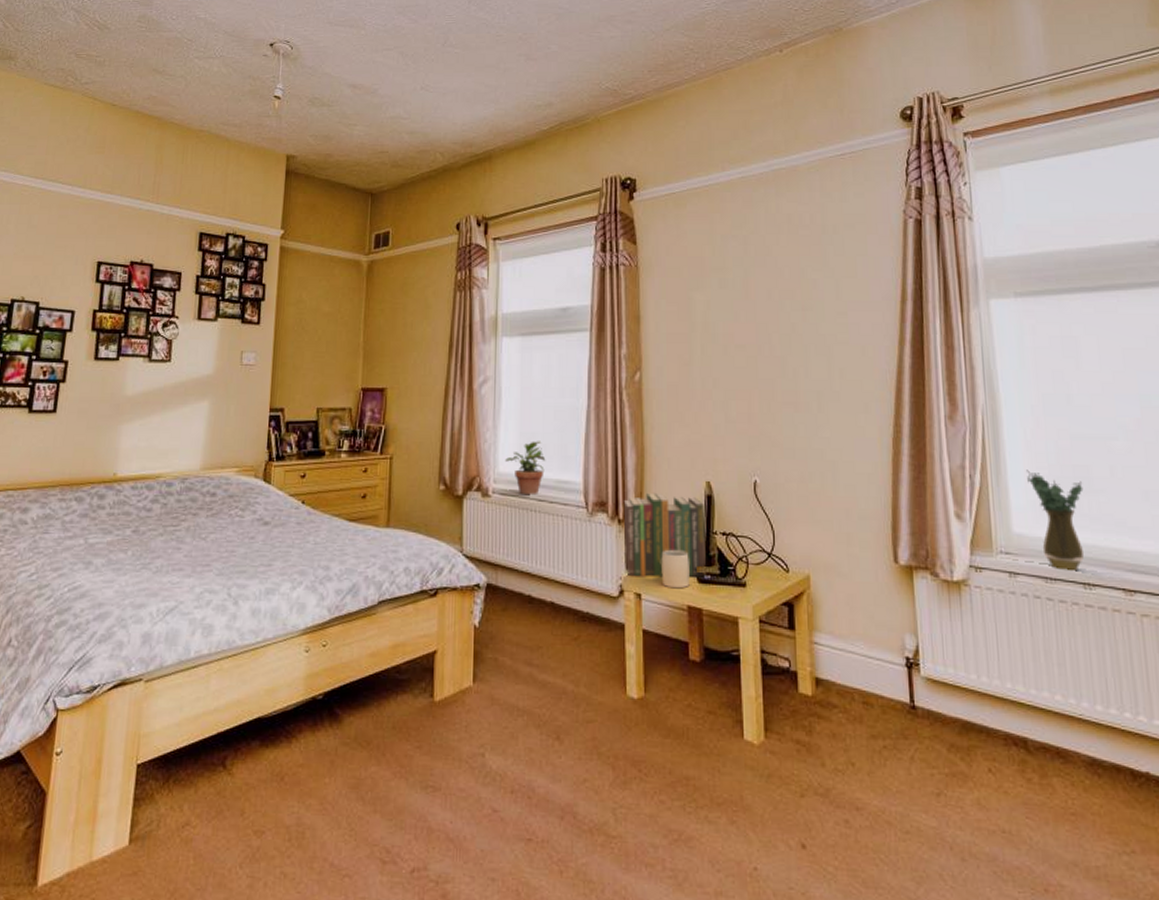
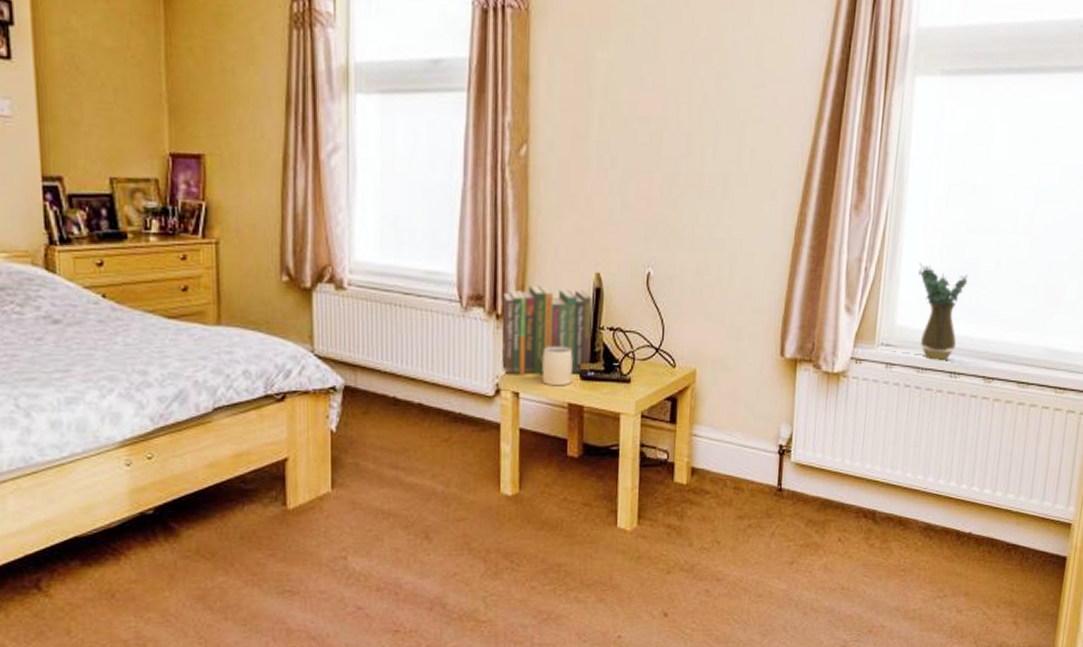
potted plant: present [505,441,546,496] -> none [363,224,413,288]

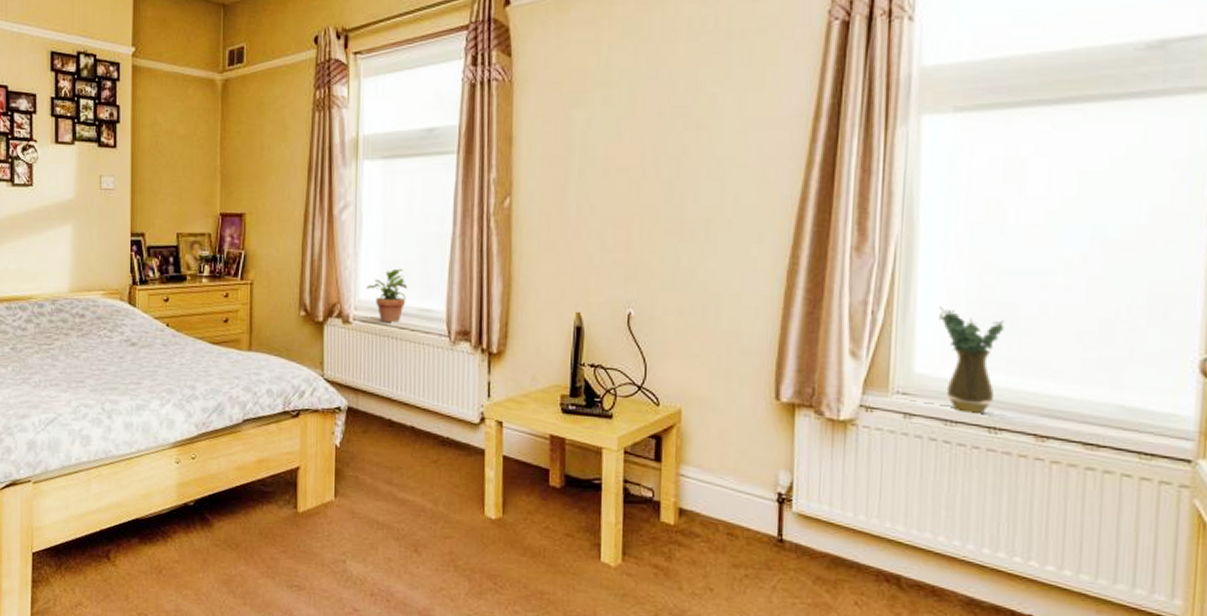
potted plant: none [363,224,413,288] -> present [366,268,408,323]
books: present [502,286,592,375] -> none [487,323,573,408]
mug: present [542,346,573,386] -> none [524,379,554,418]

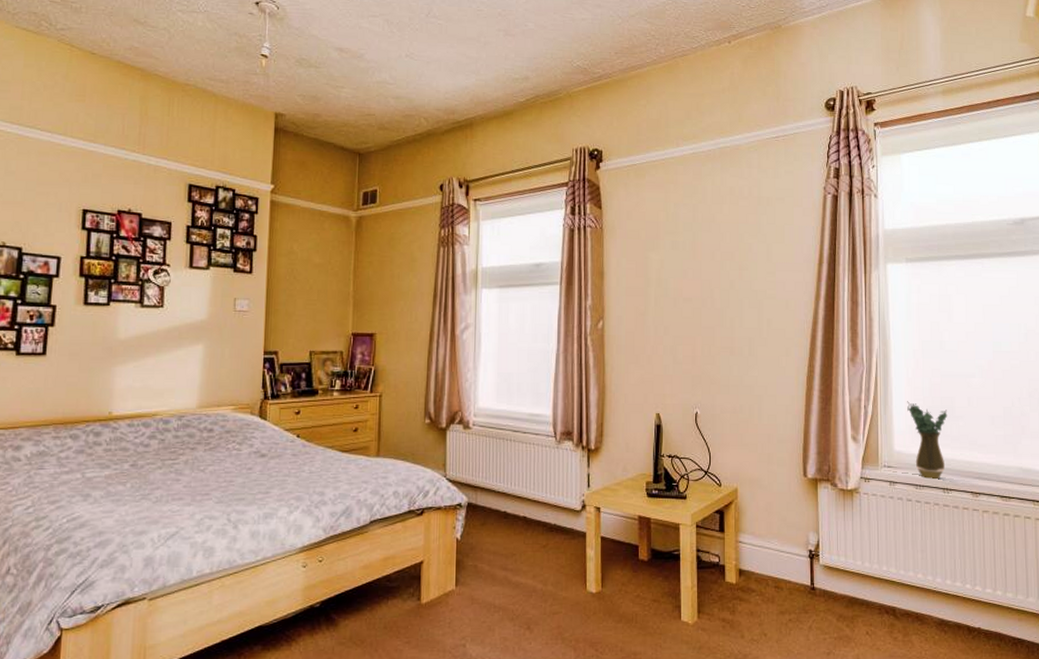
potted plant: present [366,268,408,323] -> none [484,380,520,427]

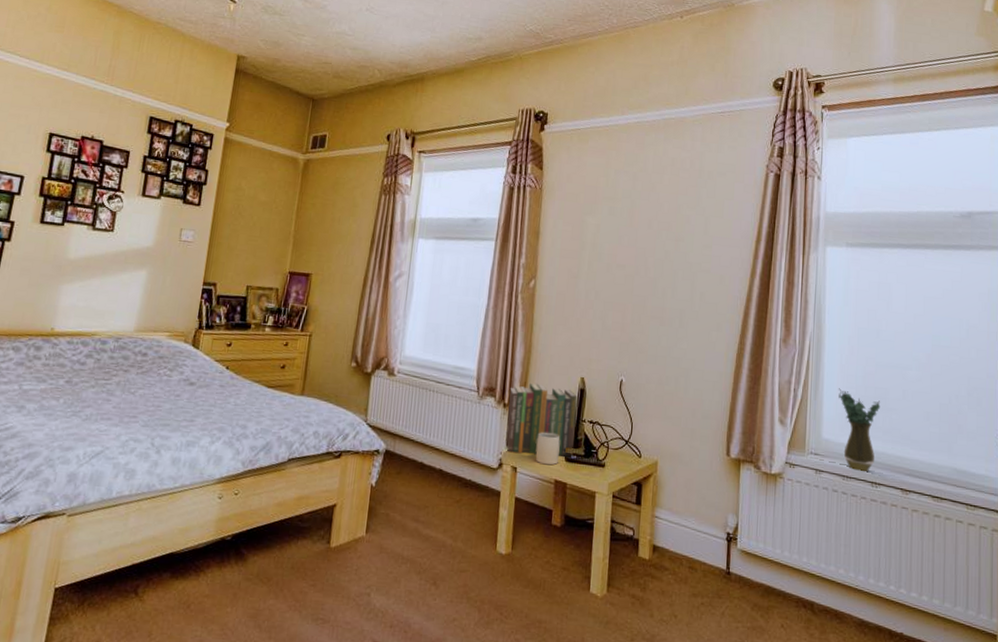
books: none [586,424,655,494] -> present [505,383,578,457]
mug: none [617,470,641,502] -> present [535,432,560,466]

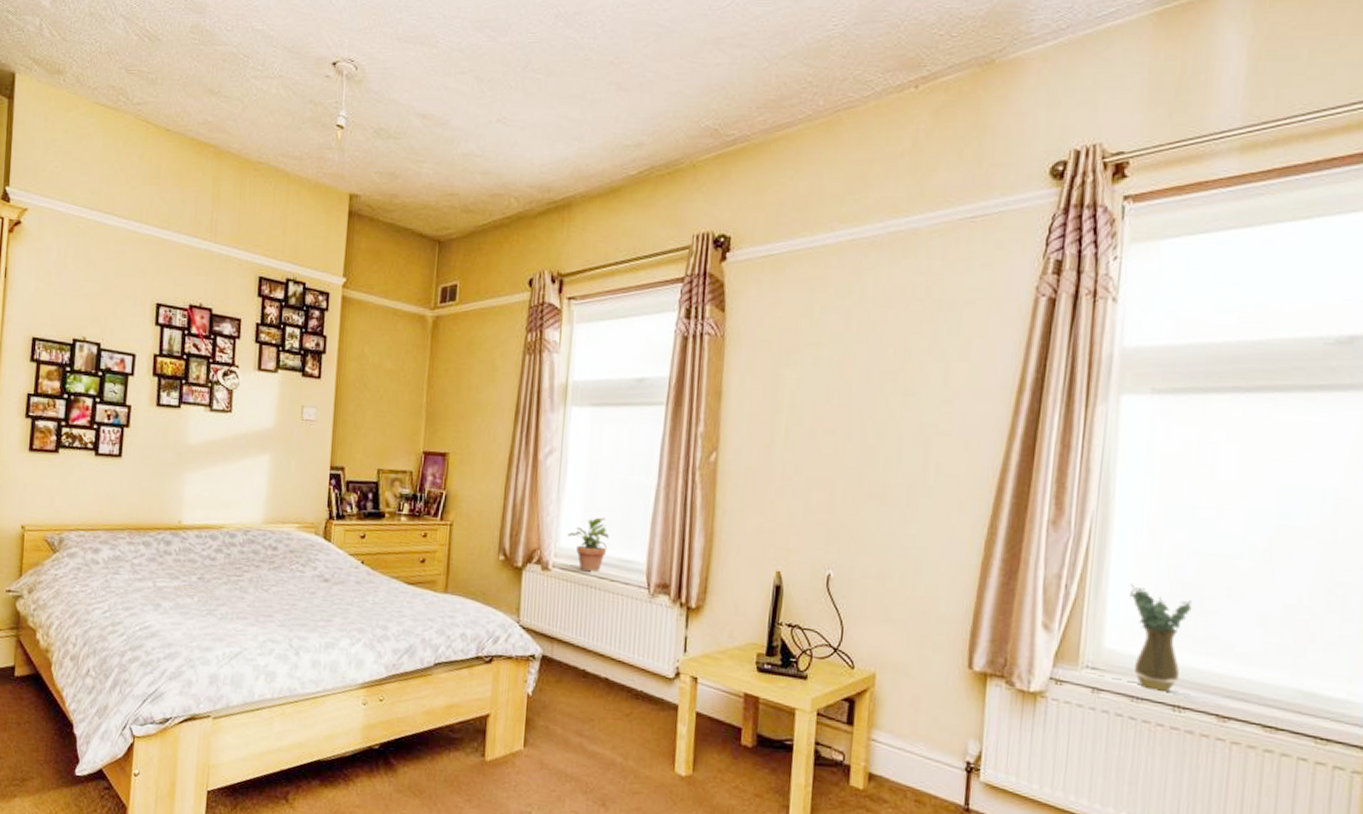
potted plant: none [411,331,447,378] -> present [567,517,610,573]
books: present [505,383,578,457] -> none [683,579,772,667]
mug: present [535,432,560,466] -> none [719,636,751,676]

